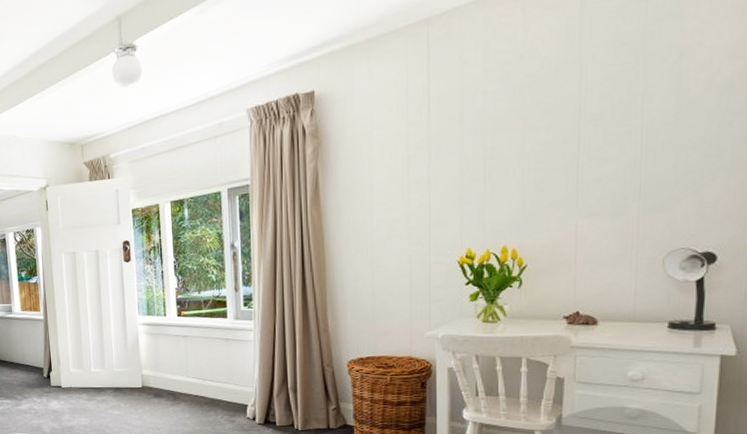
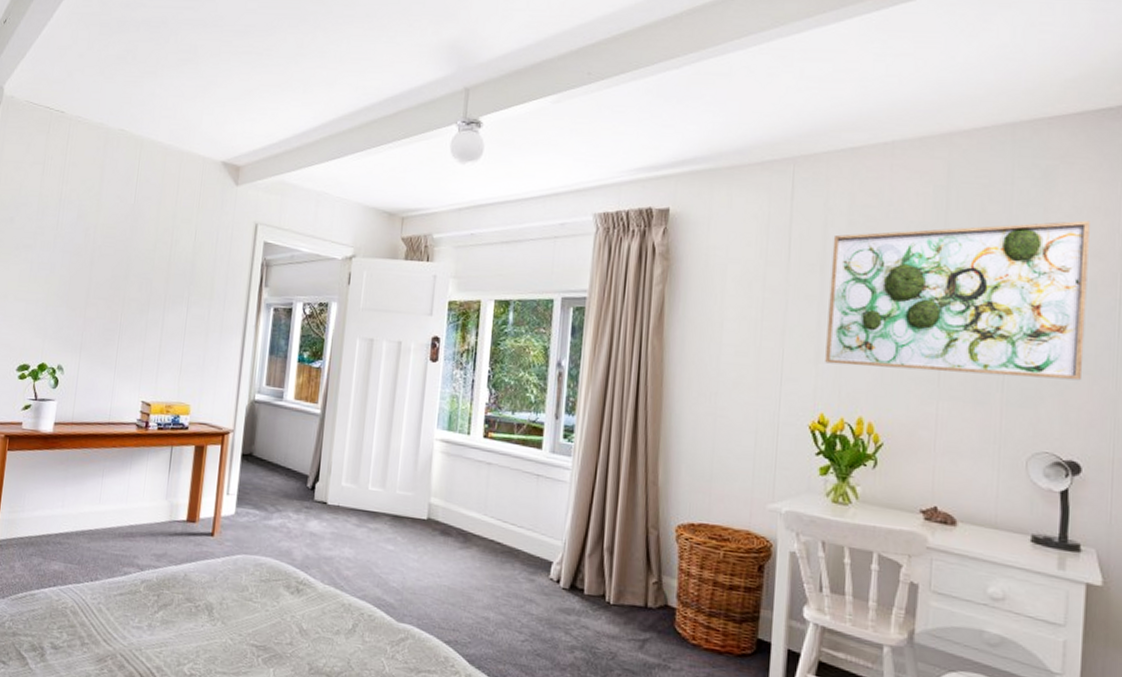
wall art: none [469,21,727,204] -> present [825,220,1090,381]

